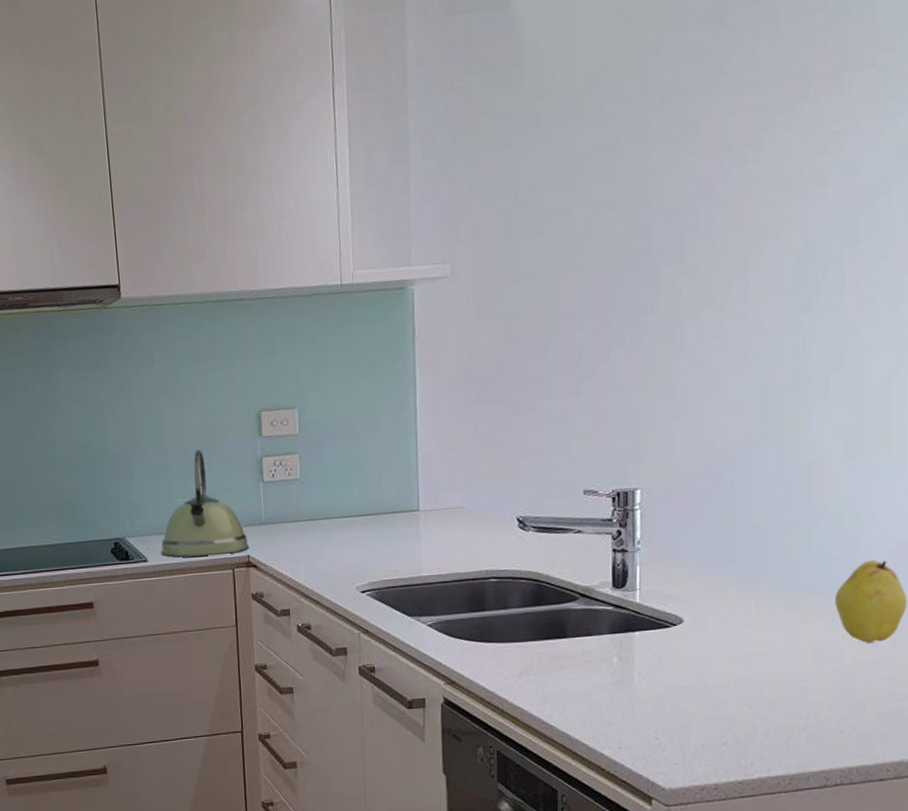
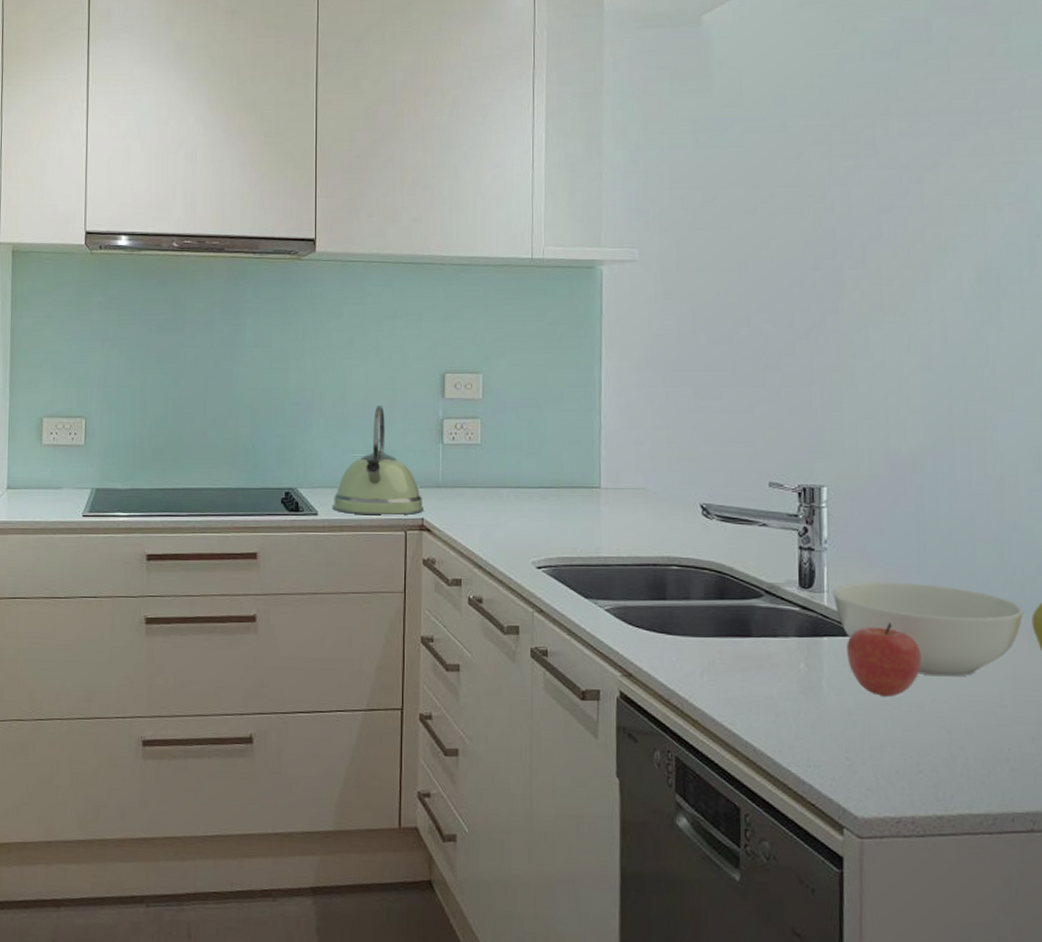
bowl: none [644,574,828,658] -> present [832,582,1024,677]
fruit: none [657,613,728,682] -> present [847,623,922,698]

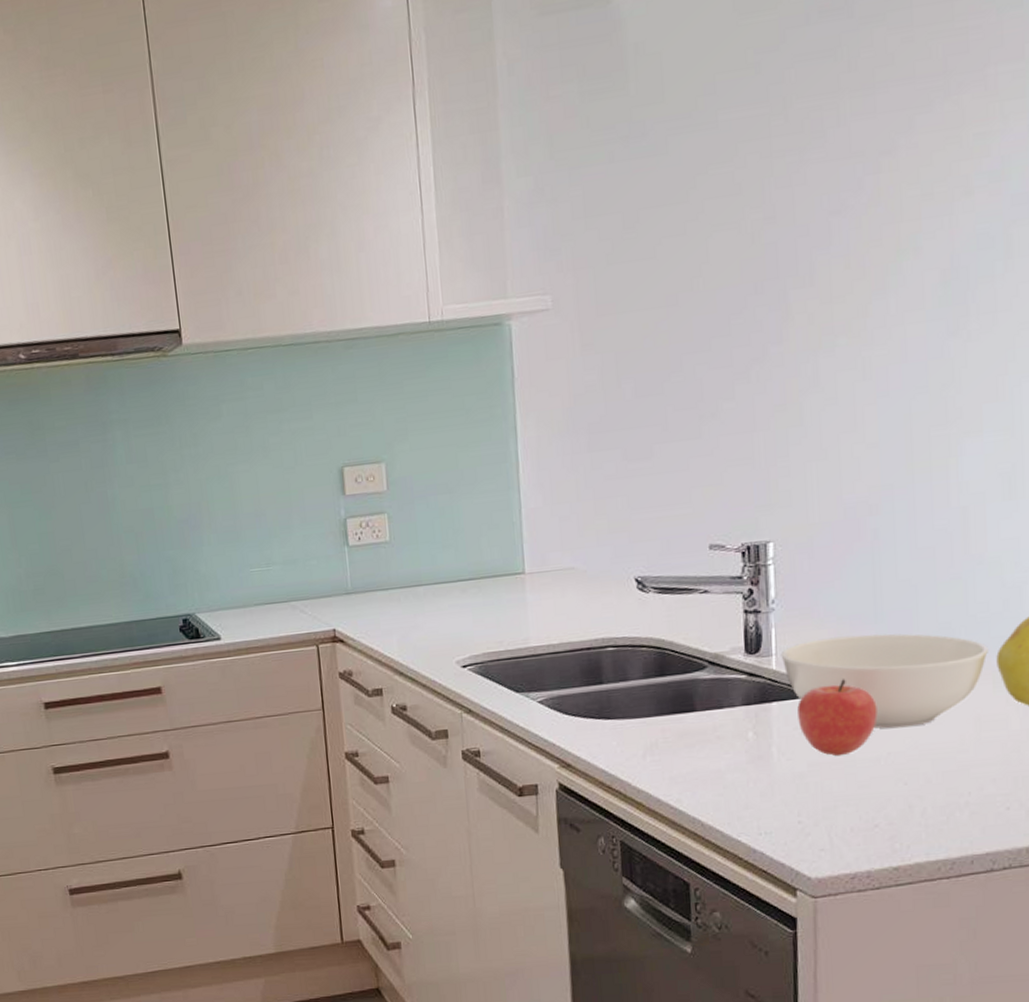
kettle: present [333,406,424,516] -> none [235,512,334,634]

